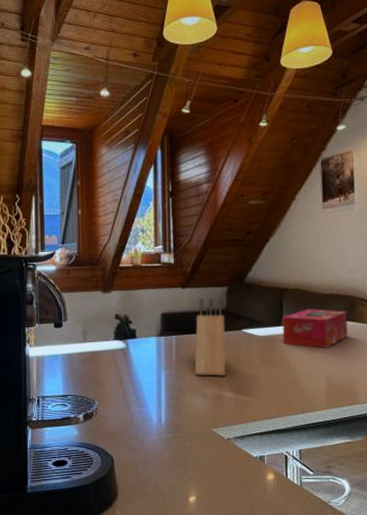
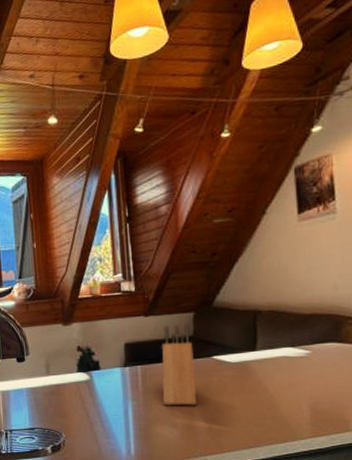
tissue box: present [282,309,348,349] -> none [257,331,333,374]

